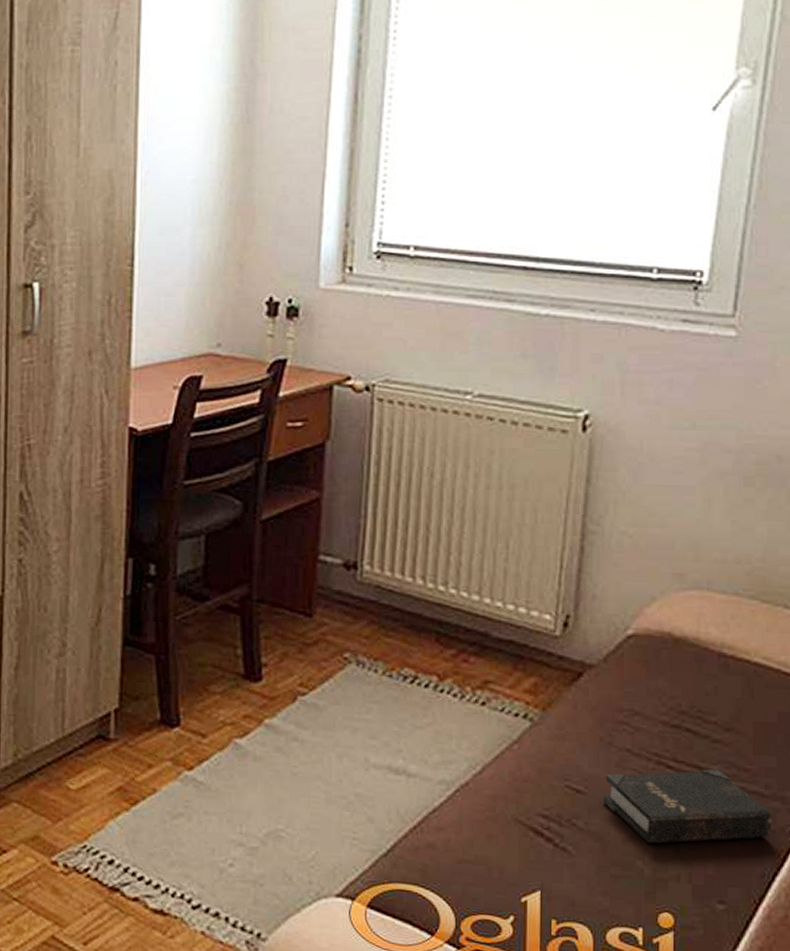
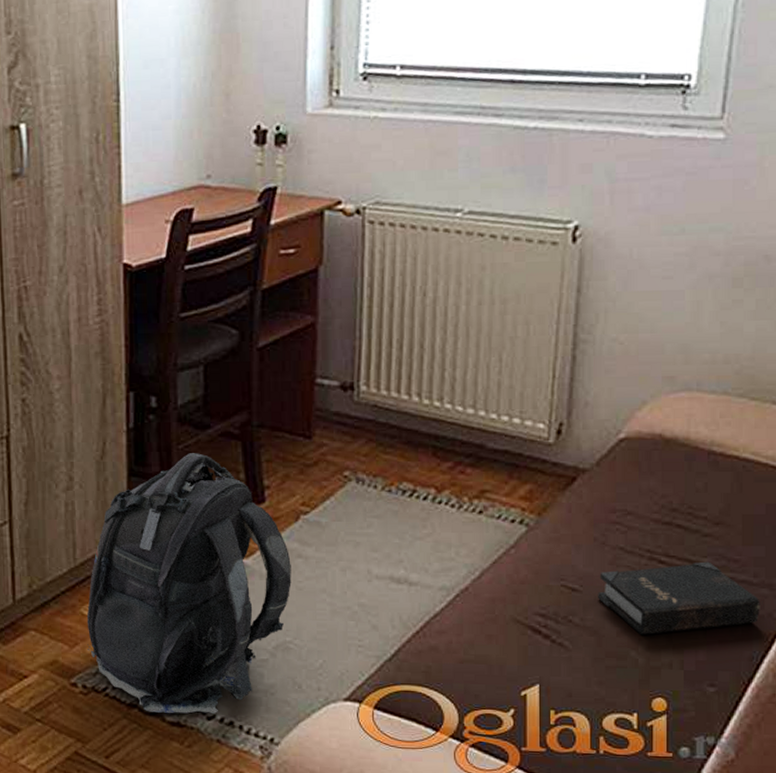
backpack: none [71,625,286,903] -> present [86,453,292,714]

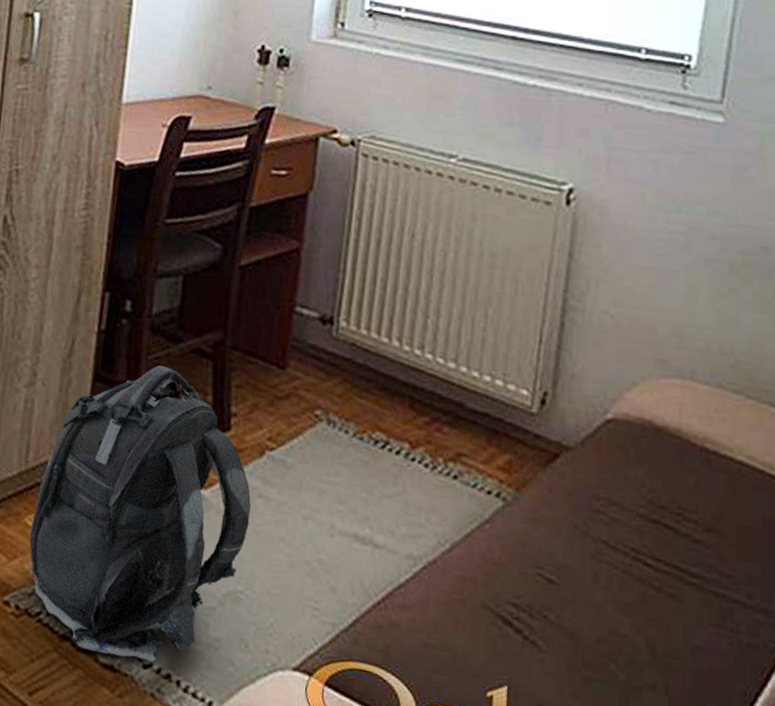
hardback book: present [598,561,760,634] -> none [577,565,755,653]

